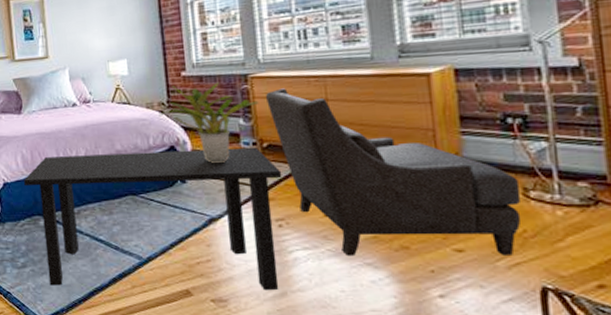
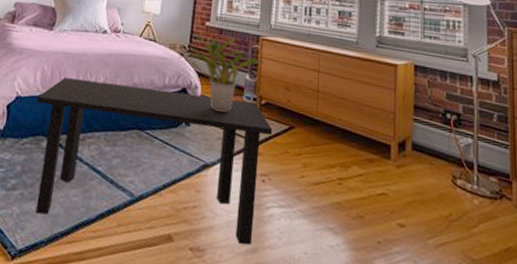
armchair: present [266,88,522,257] -> none [271,54,451,236]

